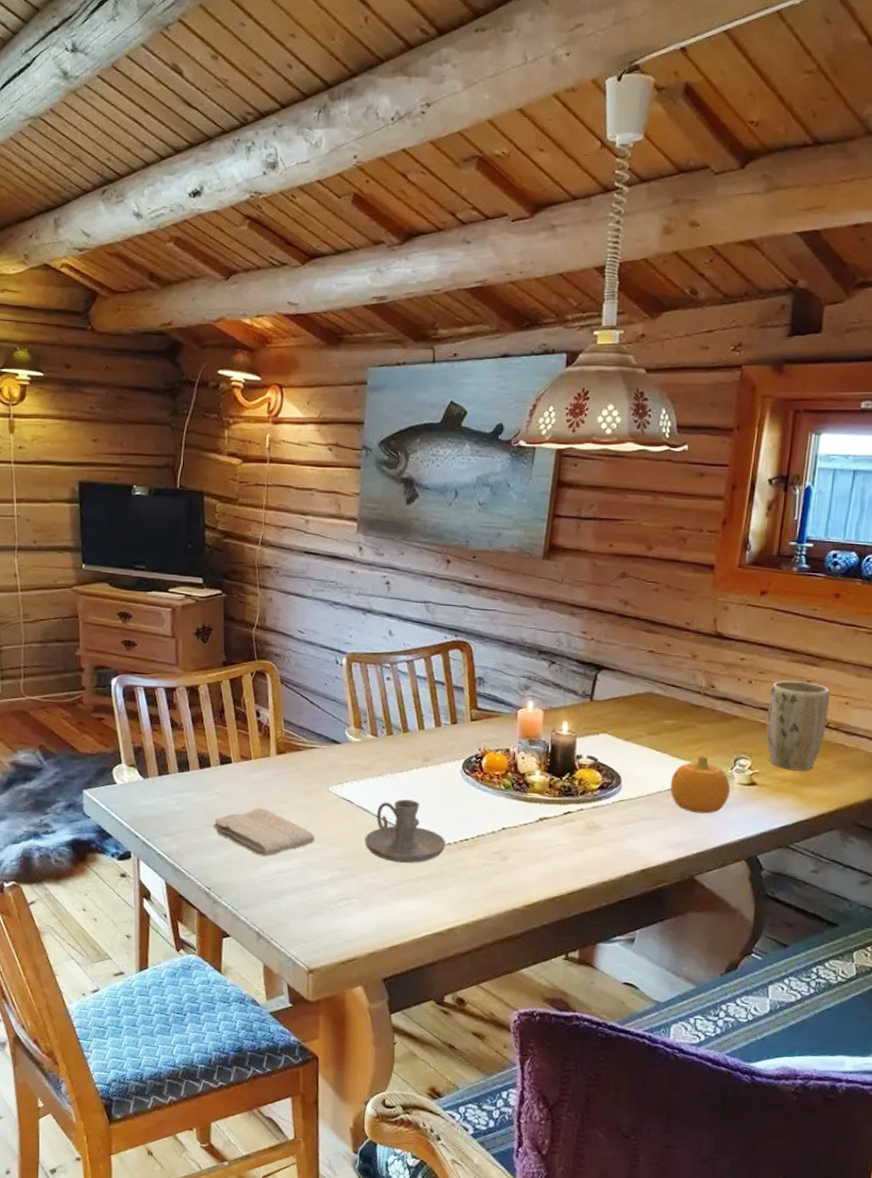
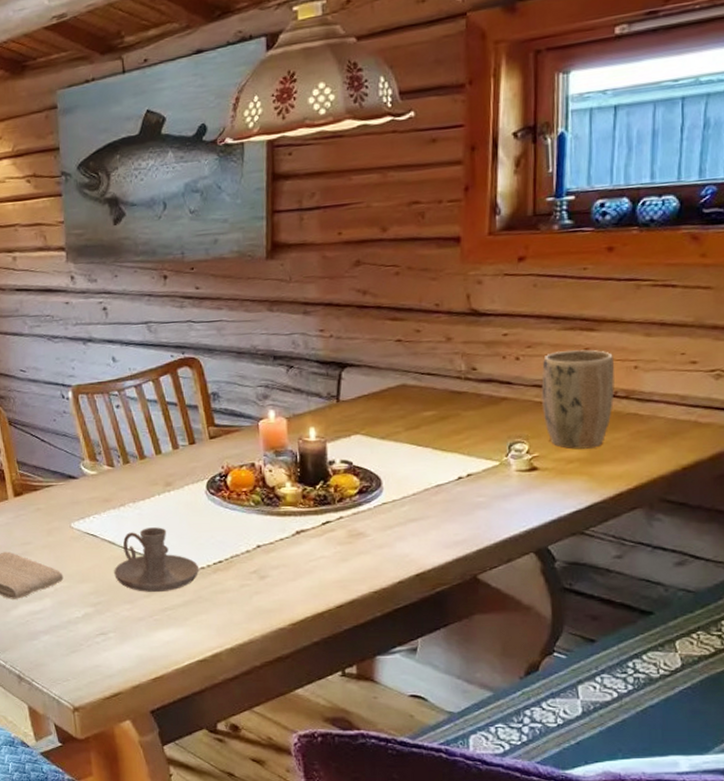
fruit: present [670,754,731,814] -> none [437,443,508,508]

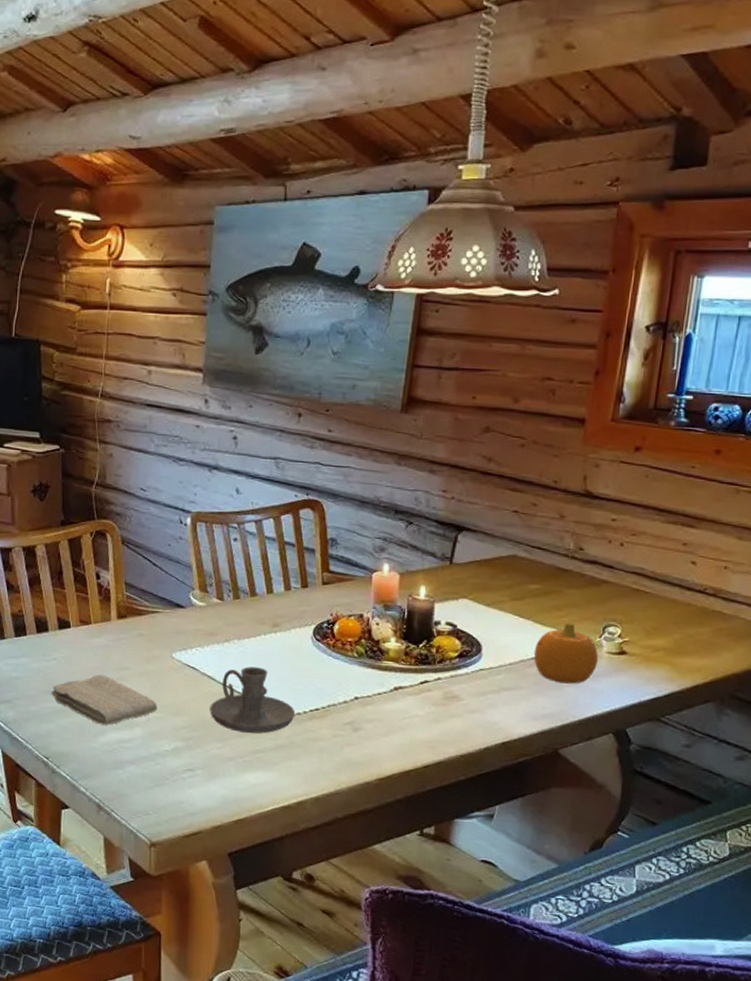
fruit: none [437,443,508,508] -> present [533,621,599,684]
plant pot: present [541,349,615,449] -> none [638,543,707,640]

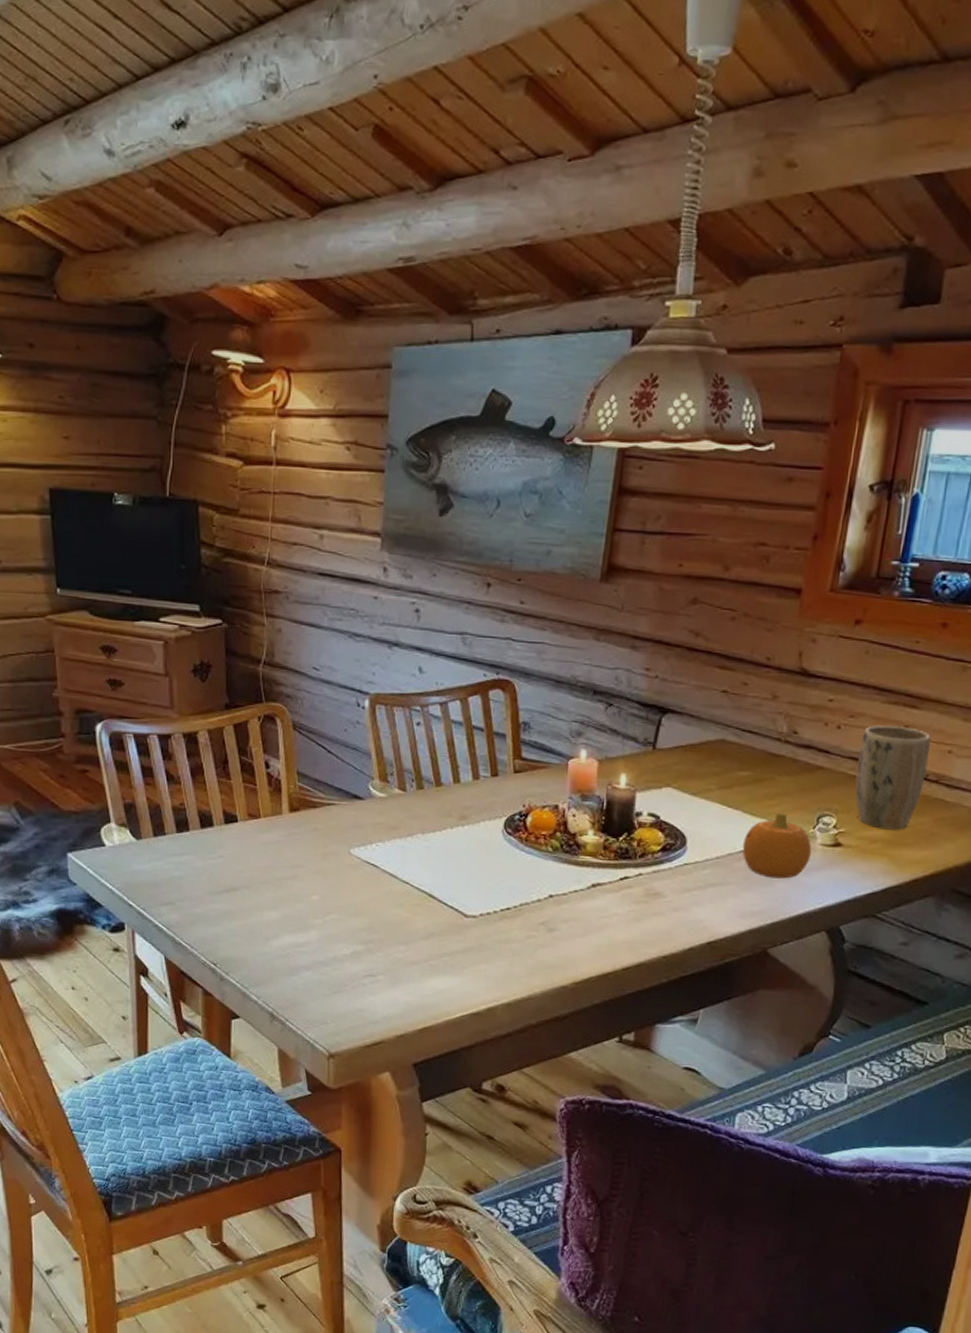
washcloth: present [51,674,158,725] -> none [218,873,335,928]
candle holder: present [210,666,296,734] -> none [392,863,485,935]
plant pot: none [638,543,707,640] -> present [855,725,931,830]

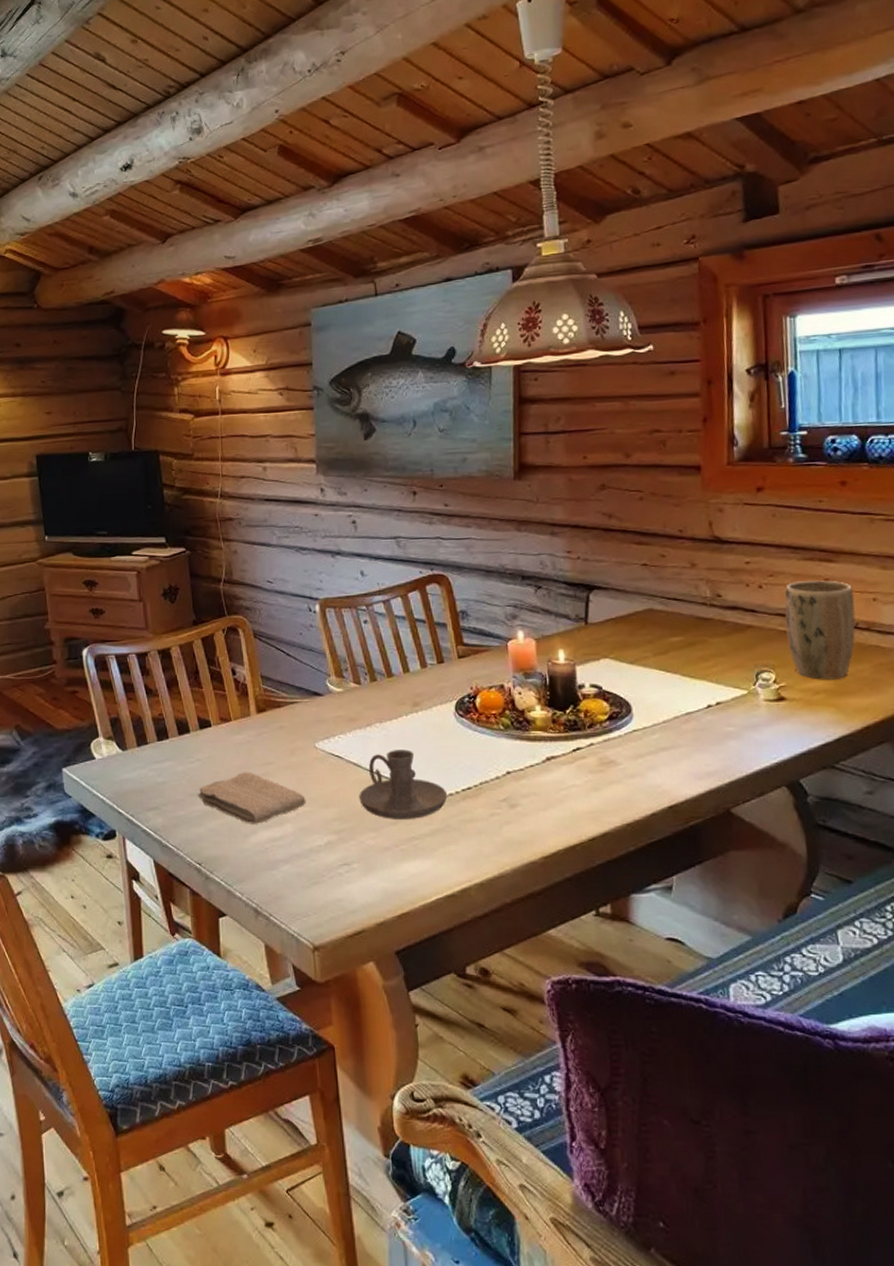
washcloth: none [218,873,335,928] -> present [198,772,306,824]
candle holder: none [392,863,485,935] -> present [359,749,448,819]
fruit: present [742,811,812,879] -> none [686,671,757,737]

